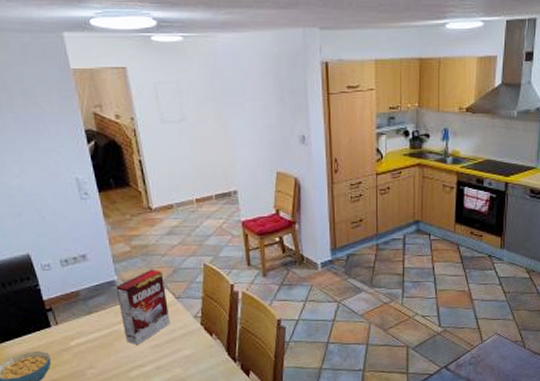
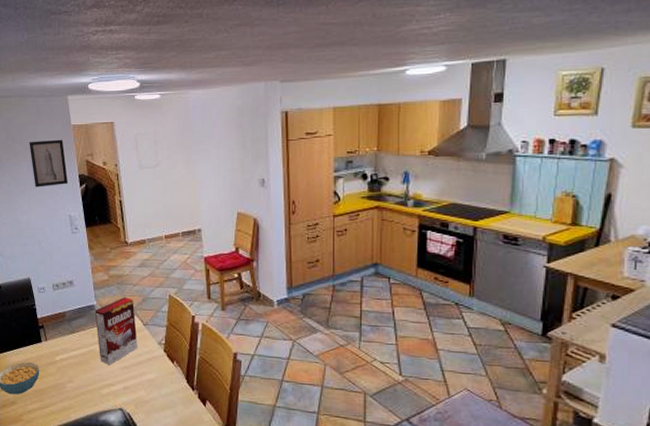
wall art: none [14,86,71,145] -> present [29,139,68,187]

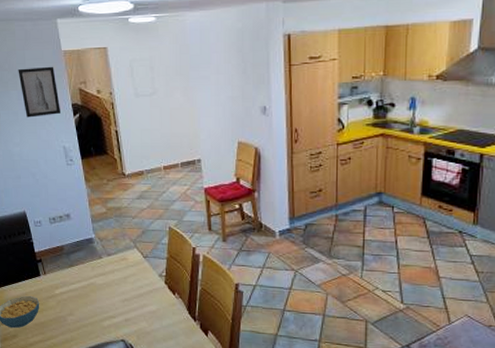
cereal box: present [94,297,138,365] -> none [93,230,138,297]

